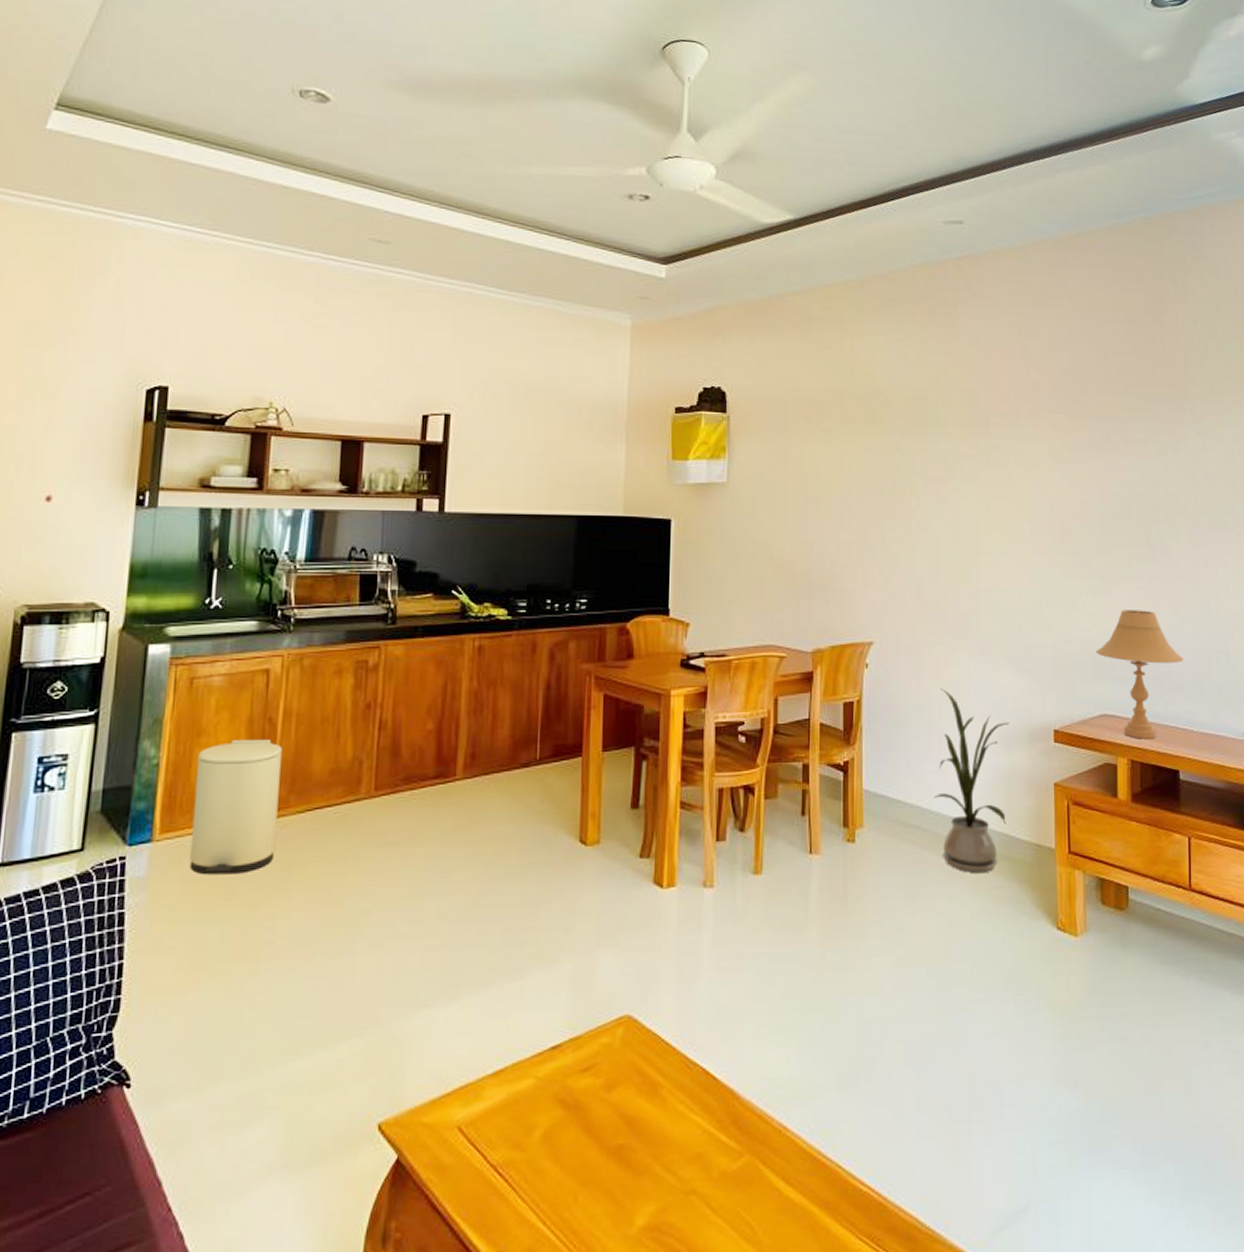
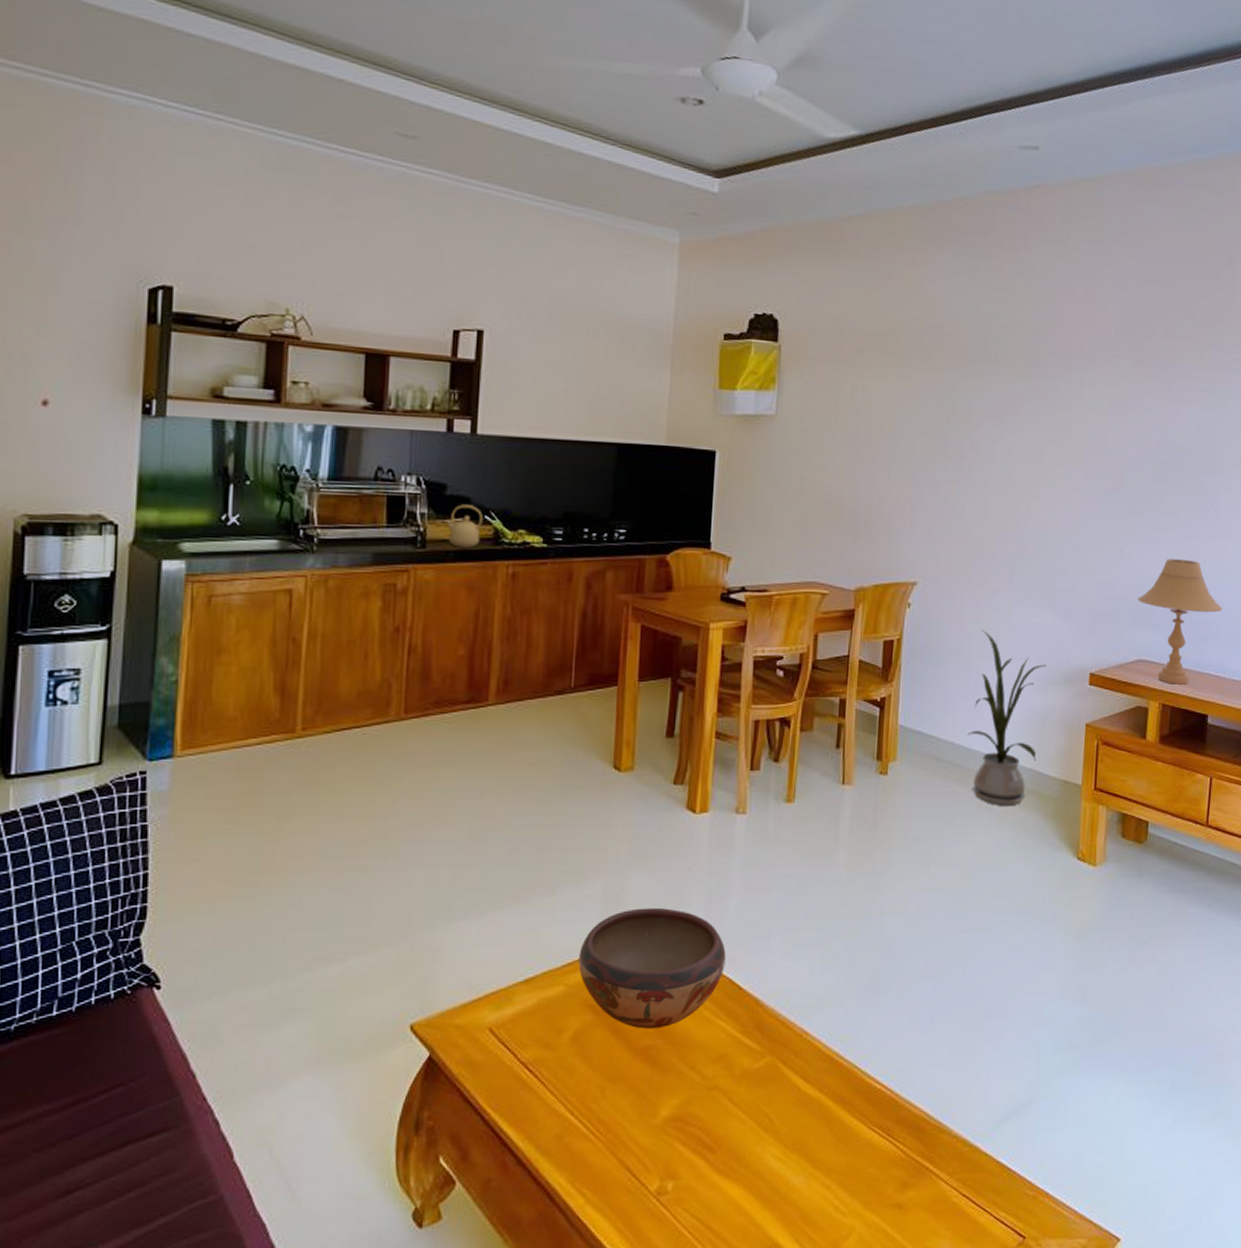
pedal bin: present [189,738,283,875] -> none [213,658,308,791]
teapot: none [415,581,450,624] -> present [446,505,483,550]
decorative bowl: none [548,990,699,1126] -> present [578,907,726,1029]

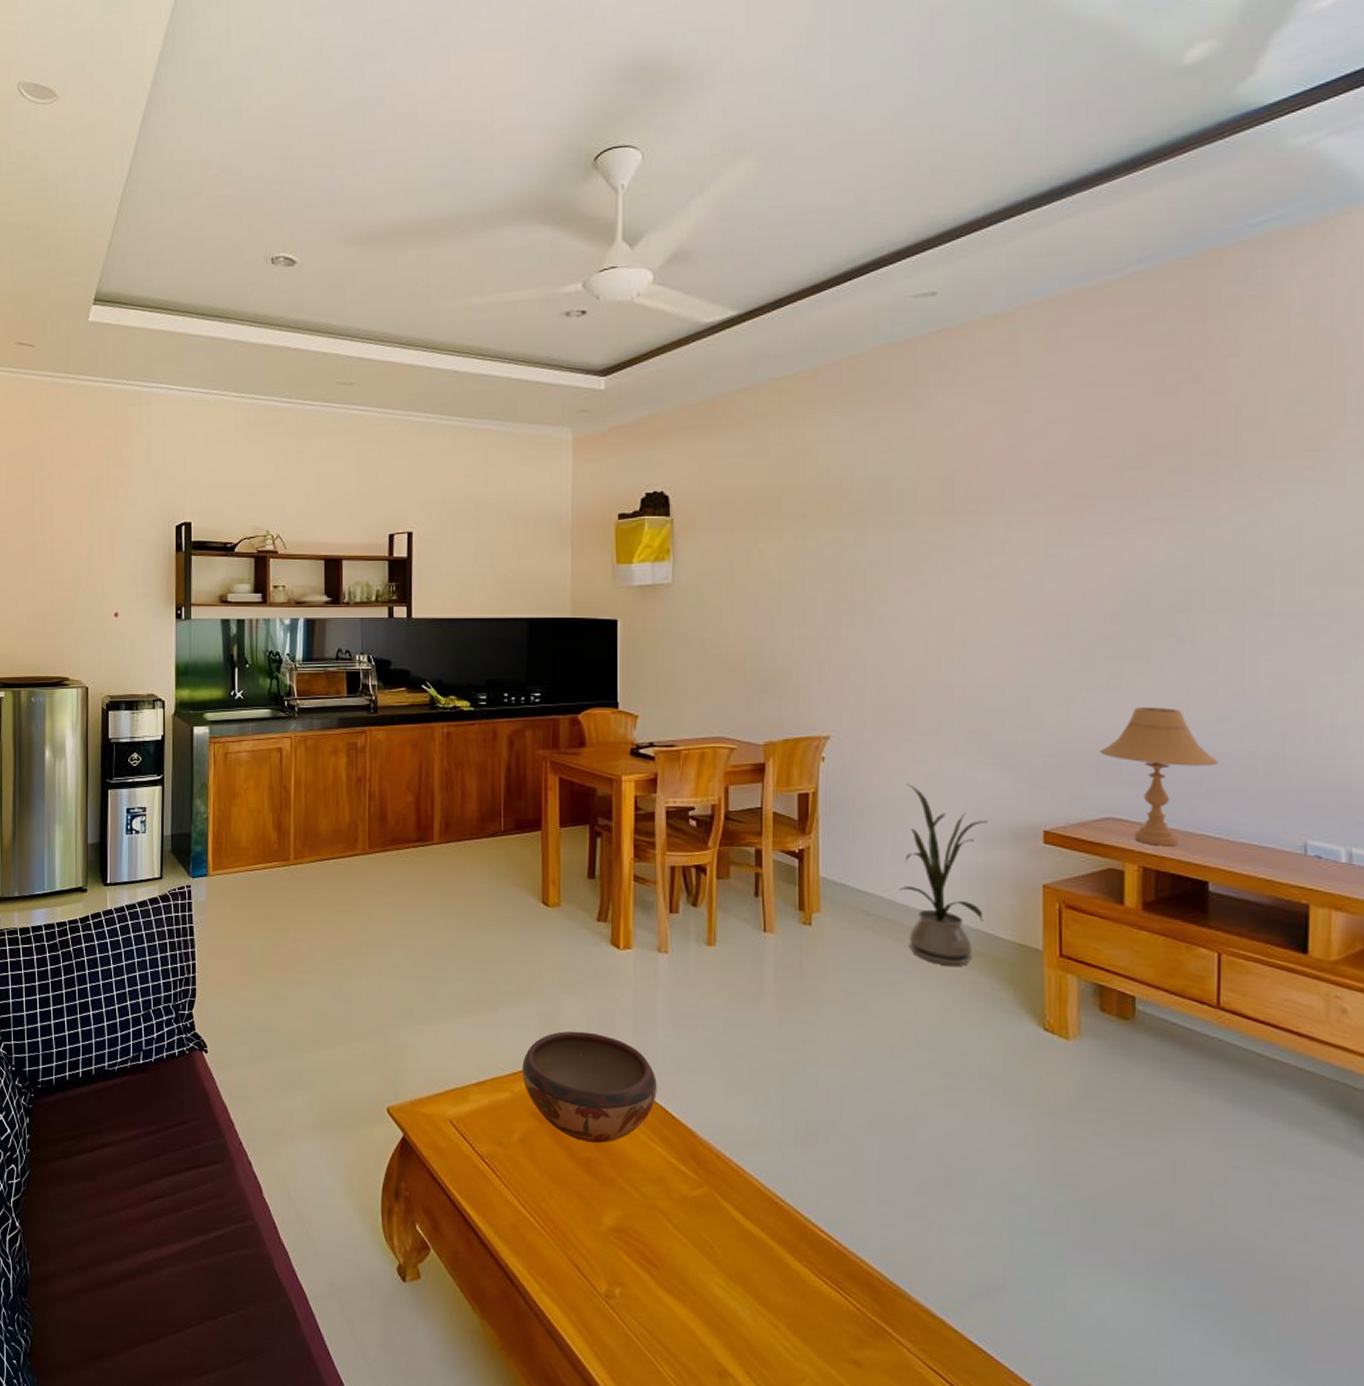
teapot: present [446,505,483,550] -> none [392,677,421,714]

